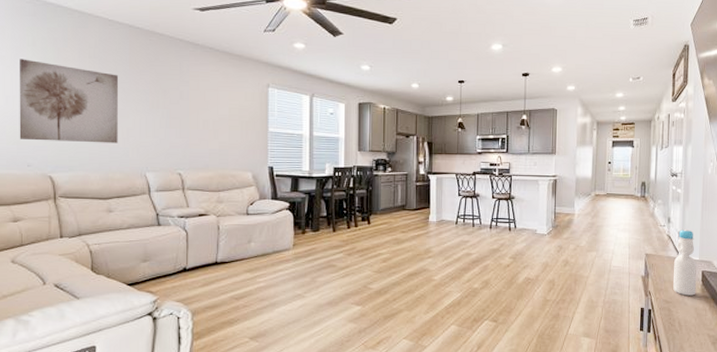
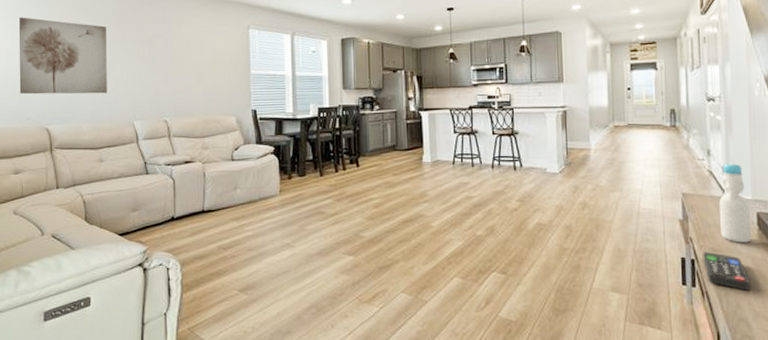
remote control: none [658,303,692,335] -> present [703,252,750,290]

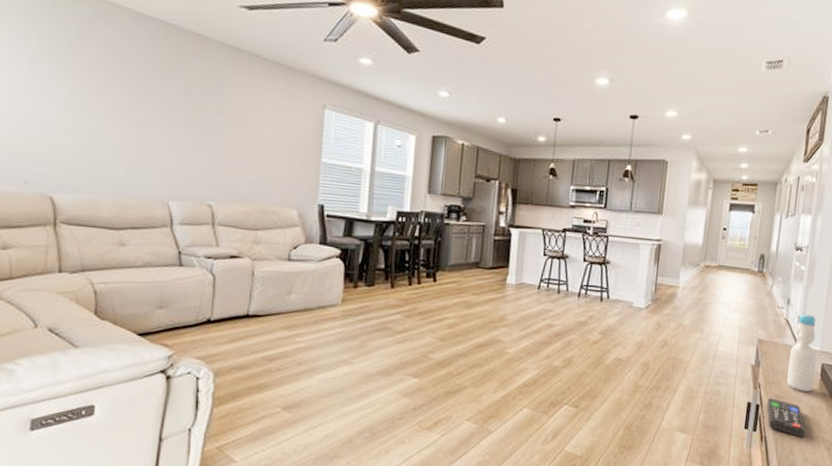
wall art: present [19,17,107,95] -> none [15,50,141,163]

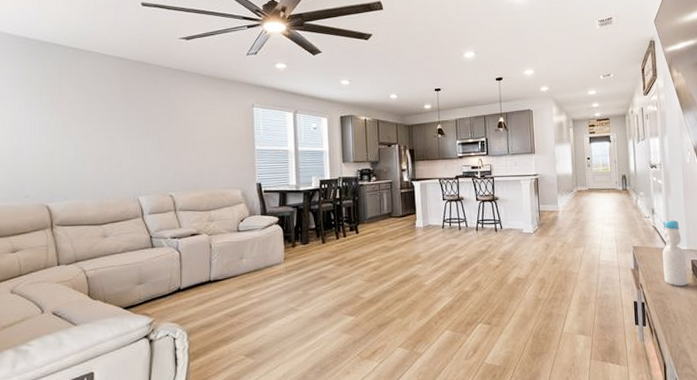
remote control: present [767,398,805,437] -> none [651,295,688,326]

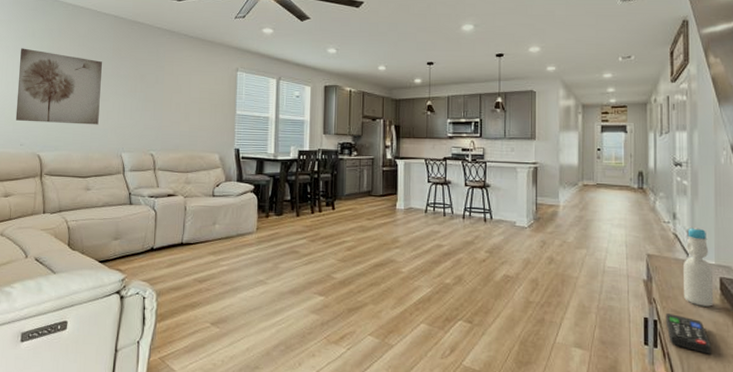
wall art: none [16,95,111,173] -> present [15,48,102,125]
remote control: none [651,295,688,326] -> present [665,313,711,354]

